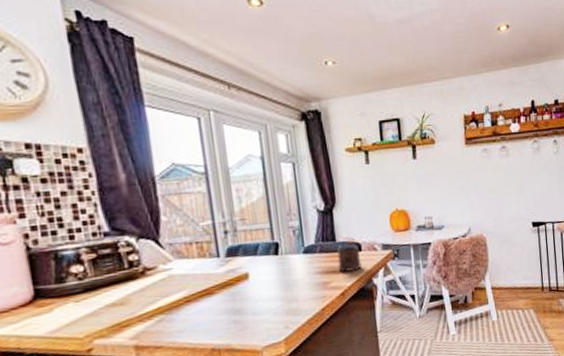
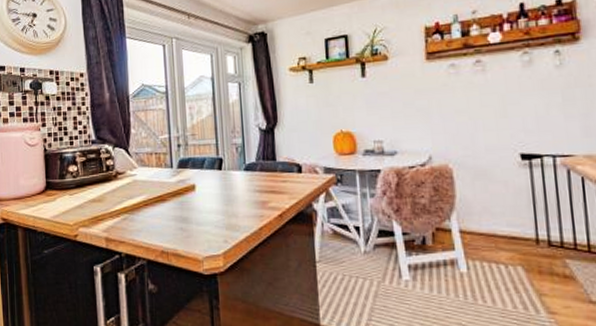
mug: present [336,245,362,272] -> none [276,167,302,193]

